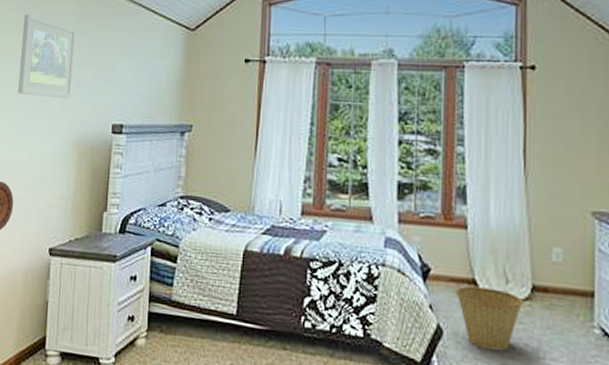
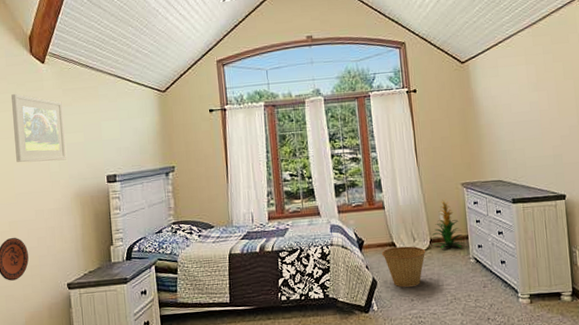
indoor plant: none [536,230,589,307] -> present [432,199,466,249]

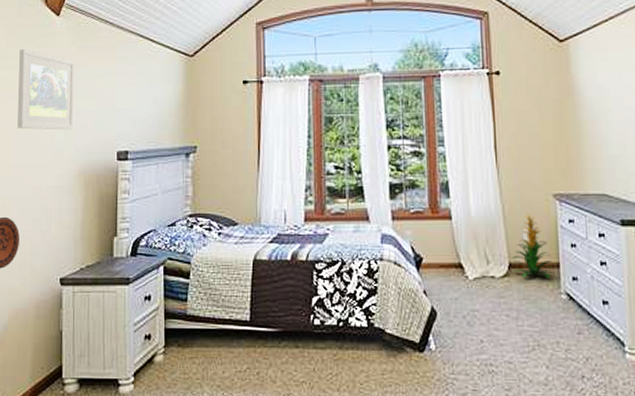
basket: present [381,246,426,287] -> none [444,270,503,323]

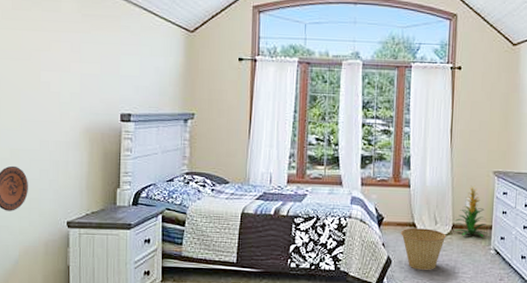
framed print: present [17,48,75,130] -> none [24,11,80,91]
basket: none [444,270,503,323] -> present [400,228,446,270]

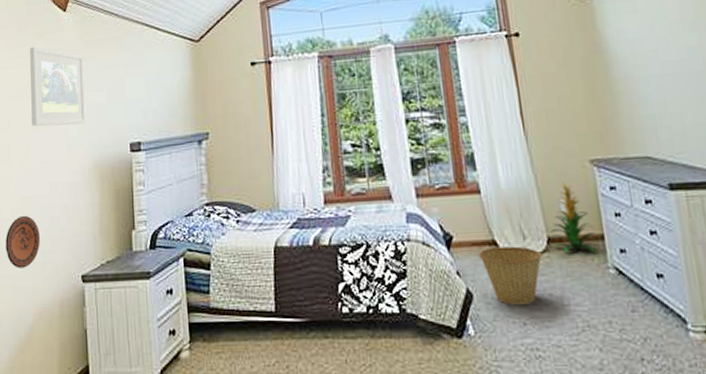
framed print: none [24,11,80,91] -> present [30,46,86,127]

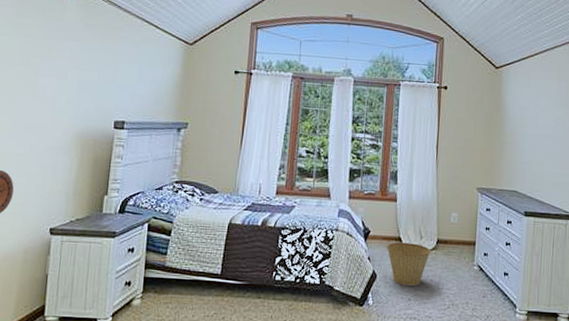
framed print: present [30,46,86,127] -> none [20,19,81,98]
indoor plant: present [550,181,601,252] -> none [440,201,472,253]

